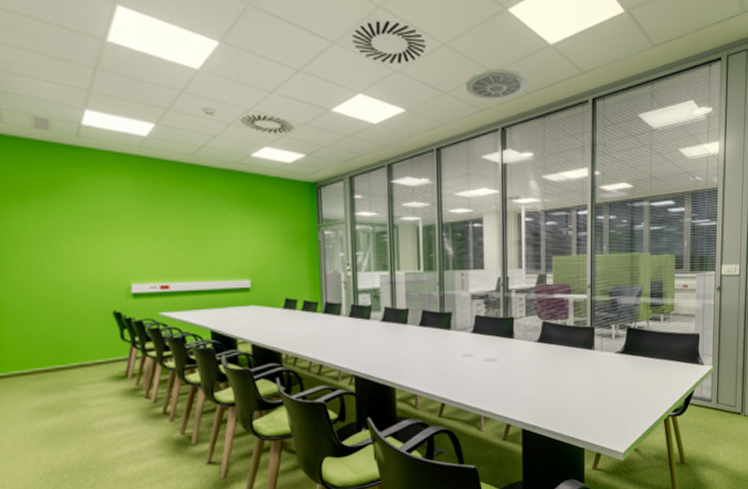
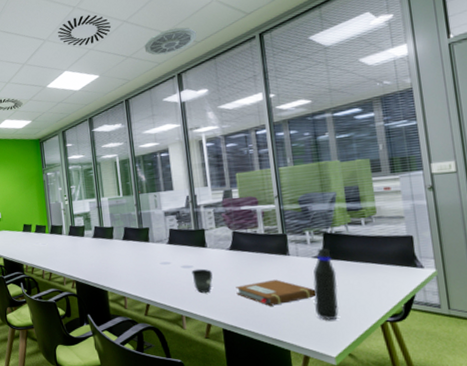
mug: none [495,362,517,390] -> present [191,268,213,293]
notebook: none [540,375,614,403] -> present [236,279,316,306]
water bottle: none [610,343,634,417] -> present [313,248,339,321]

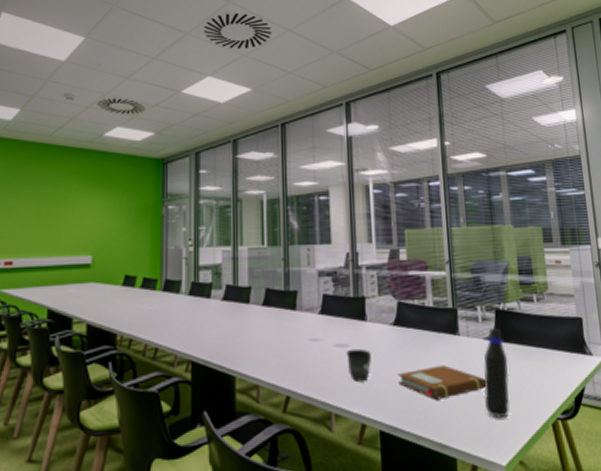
ceiling vent: present [144,27,197,55] -> none [309,49,371,77]

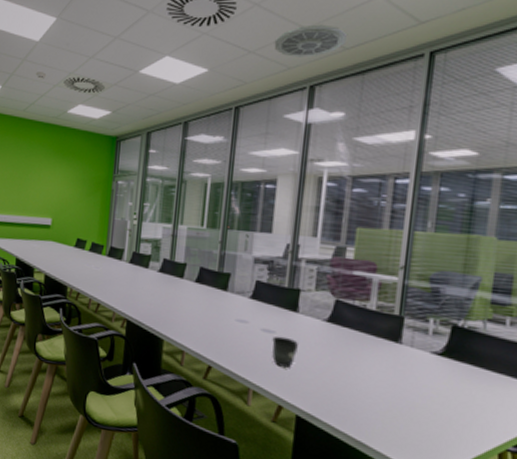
ceiling vent: none [309,49,371,77] -> present [274,24,348,57]
notebook: present [398,365,487,400] -> none [323,367,425,402]
water bottle: present [483,327,511,419] -> none [418,343,458,435]

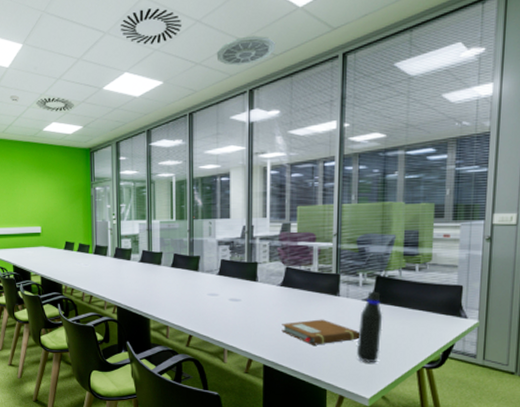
mug: present [272,336,298,368] -> none [239,303,260,327]
notebook: none [323,367,425,402] -> present [281,319,360,345]
water bottle: none [418,343,458,435] -> present [356,291,383,363]

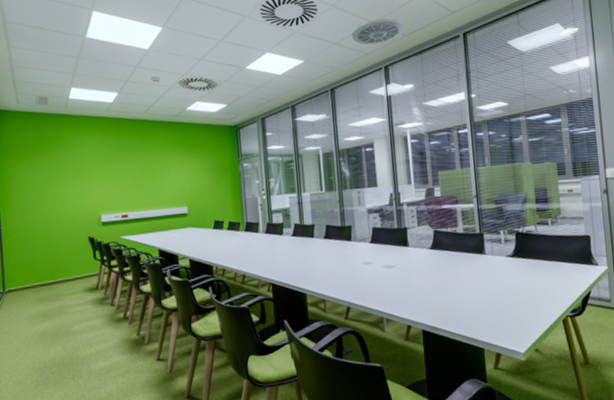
notebook: present [281,319,360,345] -> none [435,278,508,305]
water bottle: present [356,291,383,363] -> none [506,247,528,318]

